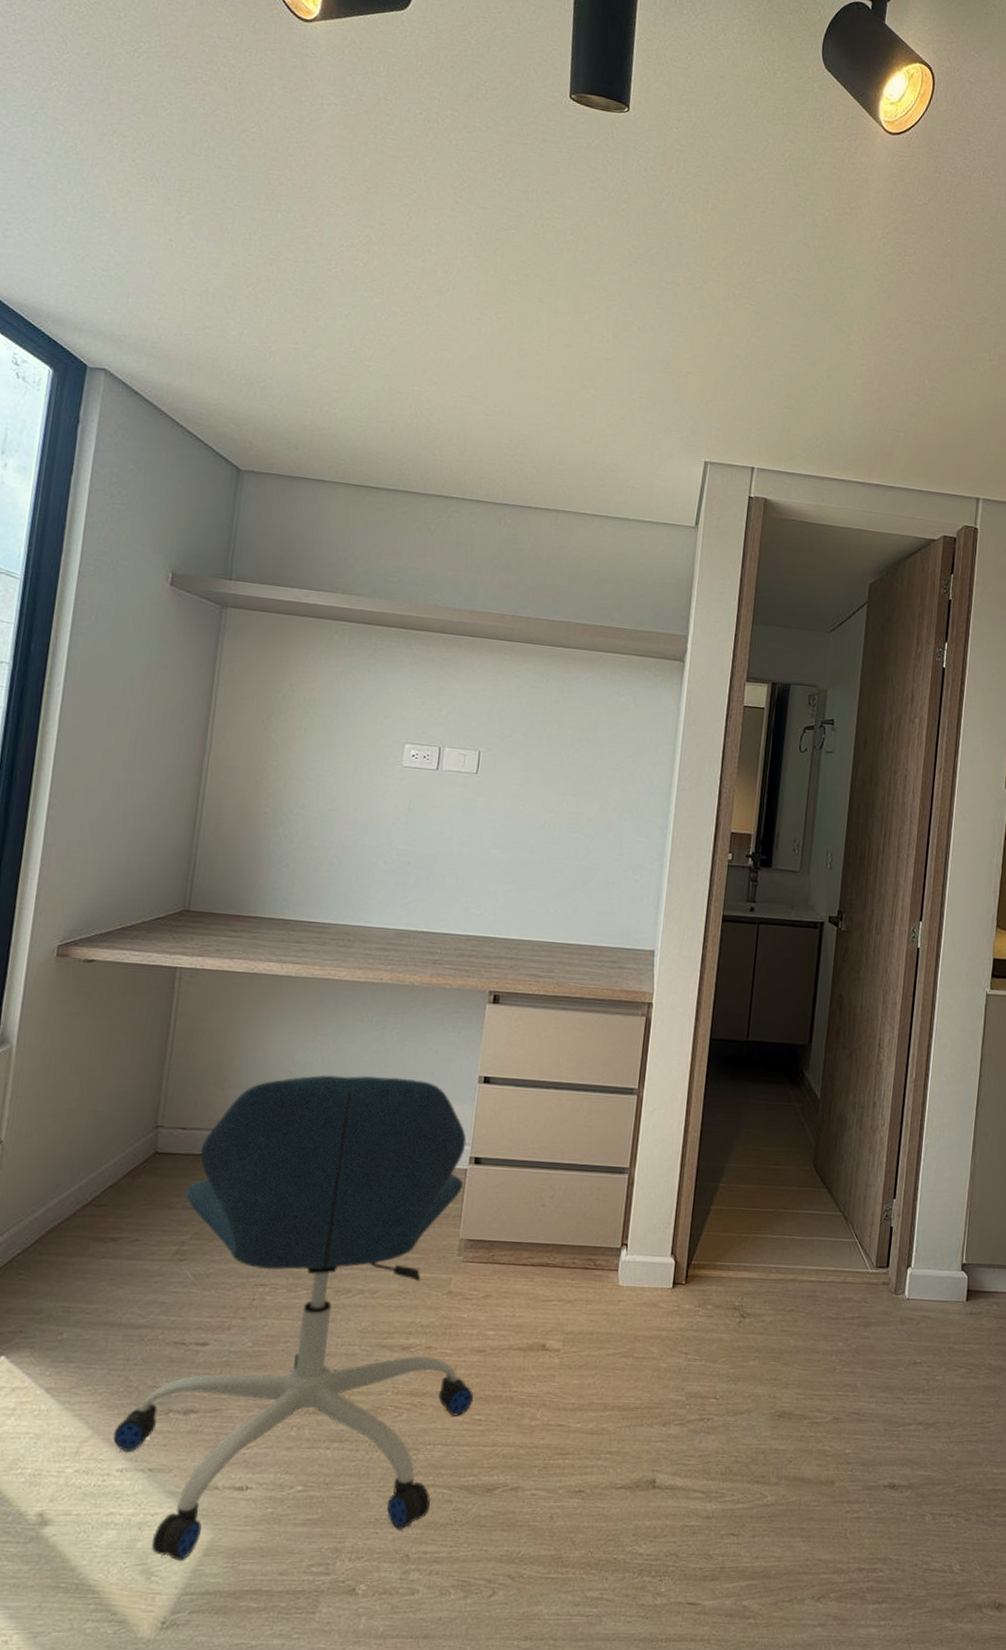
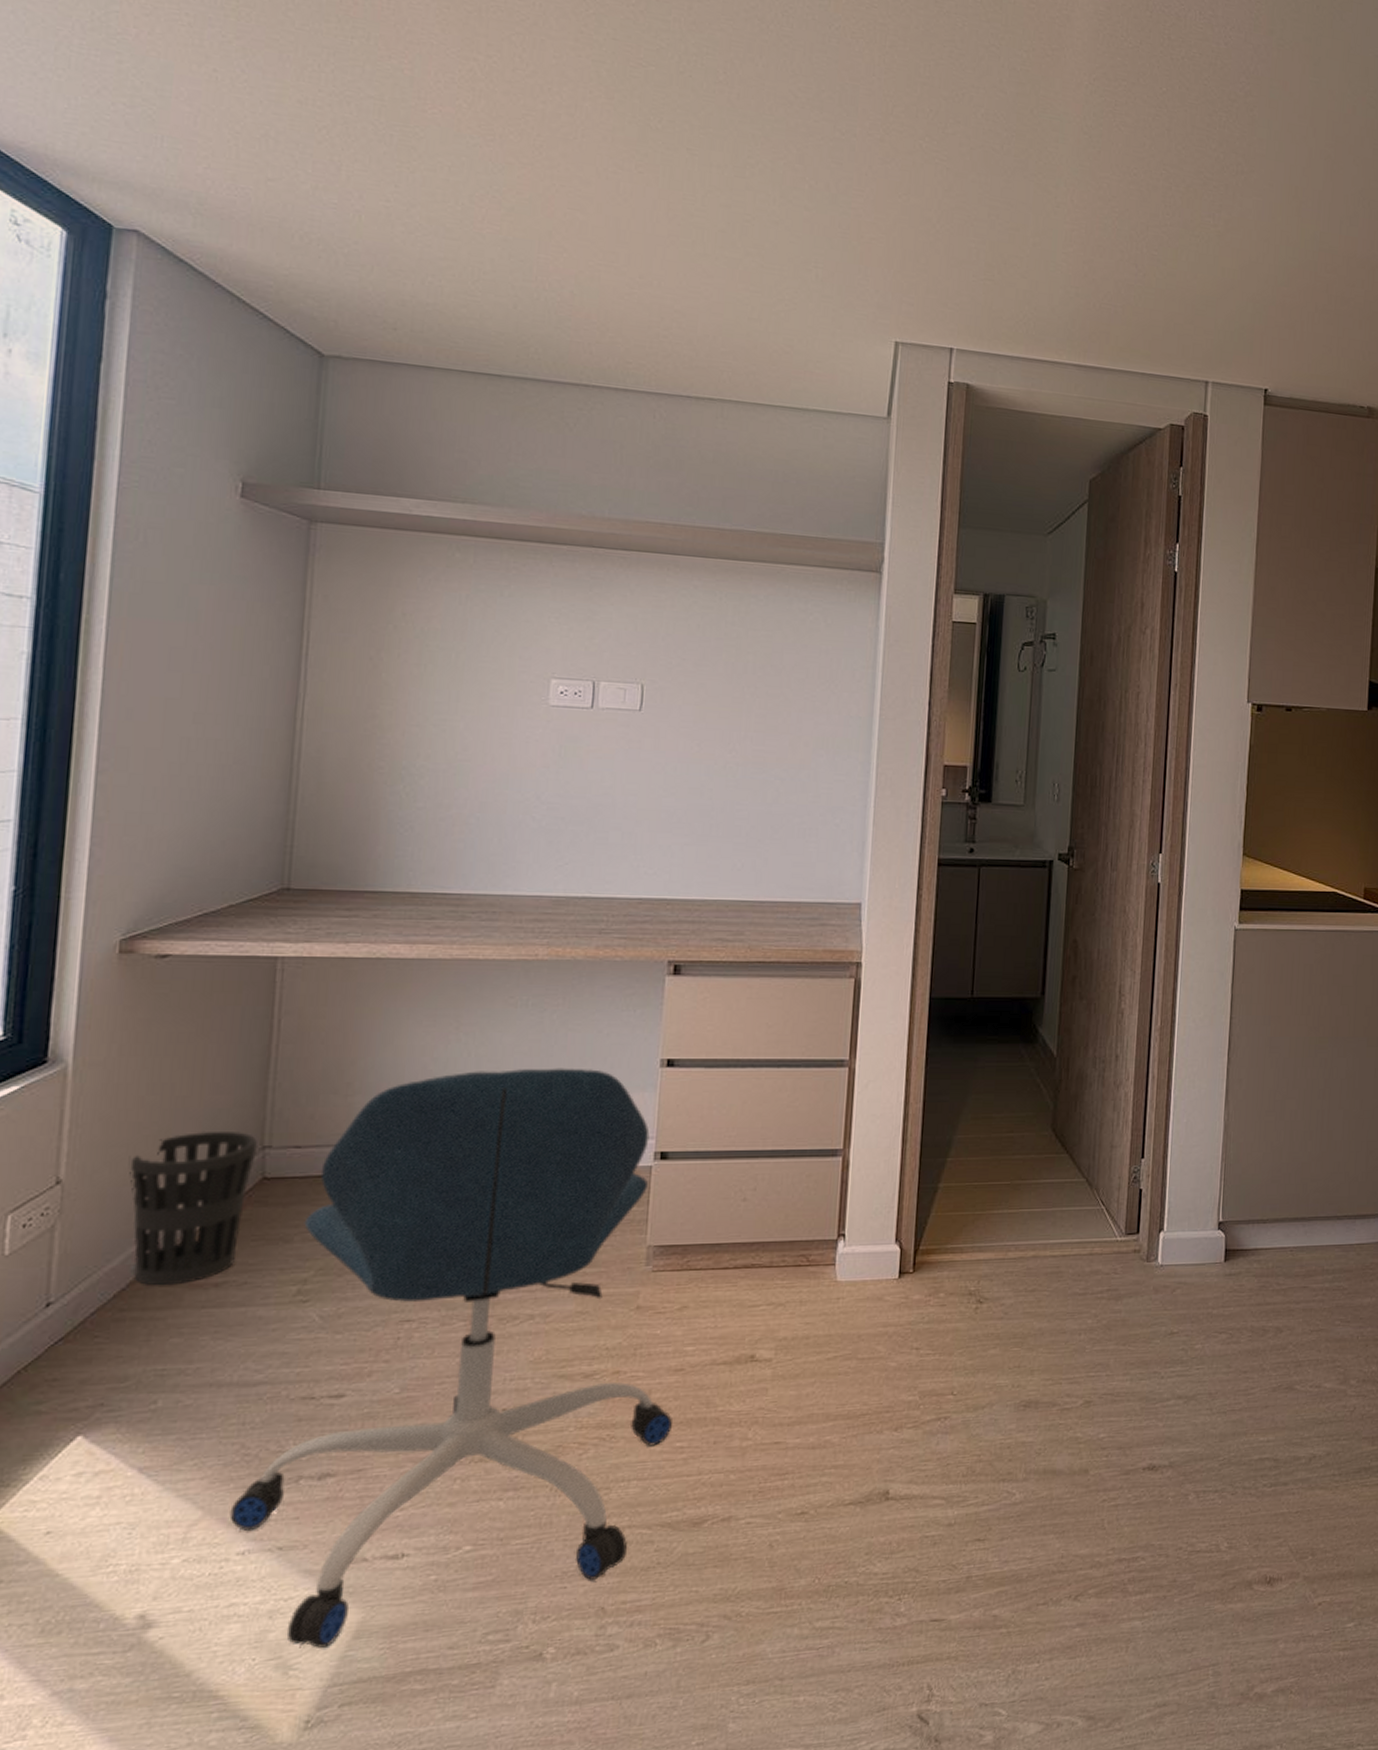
wastebasket: none [51,1109,153,1237] -> present [128,1132,257,1286]

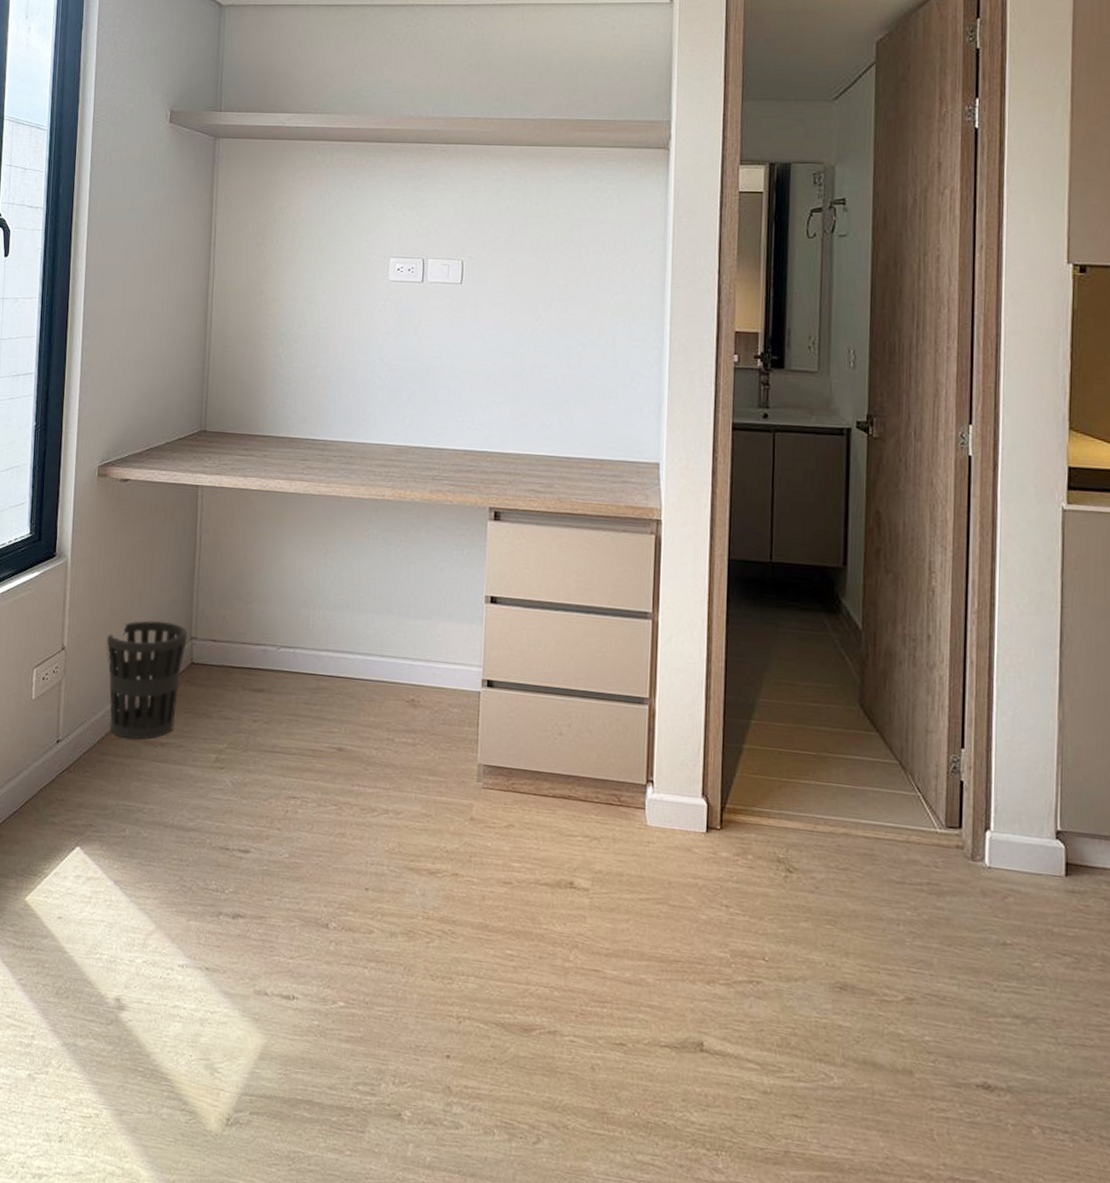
office chair: present [229,1068,673,1648] -> none [173,591,504,1061]

